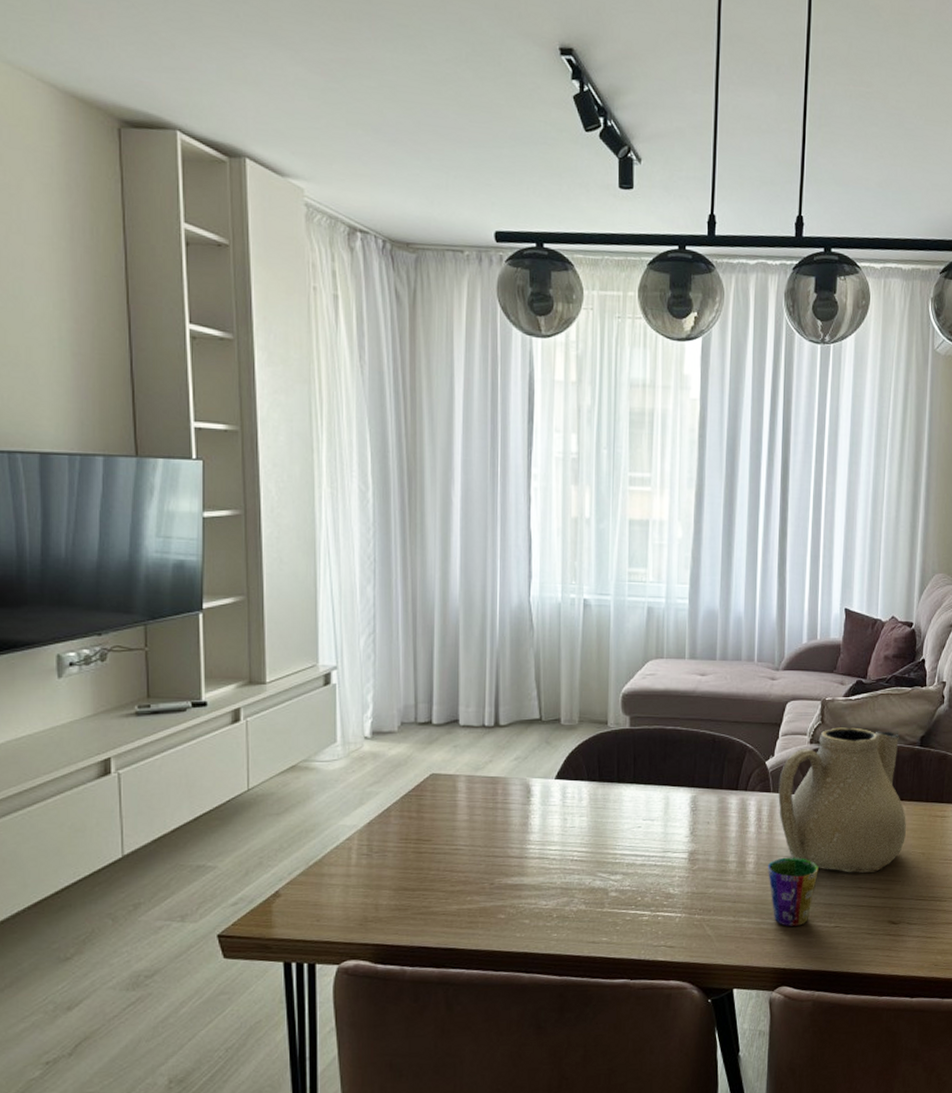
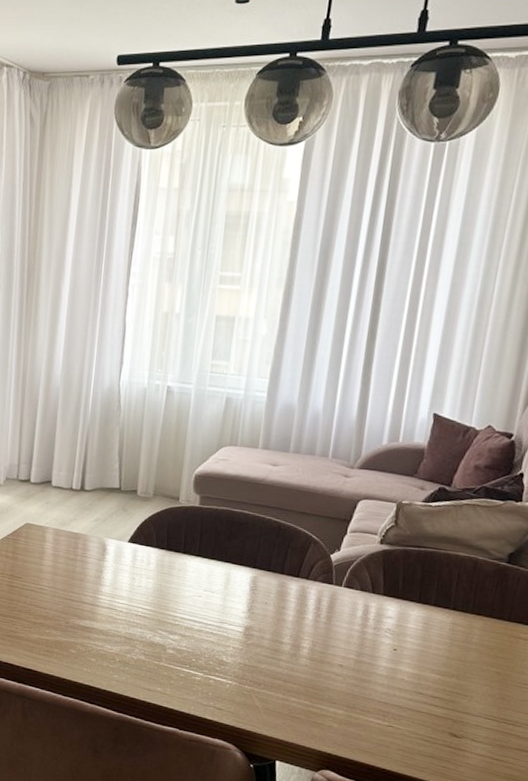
cup: present [767,857,819,926] -> none [322,649,377,717]
teapot: present [778,727,906,873] -> none [339,531,485,682]

